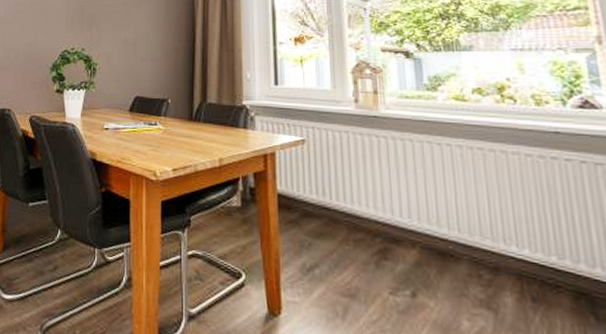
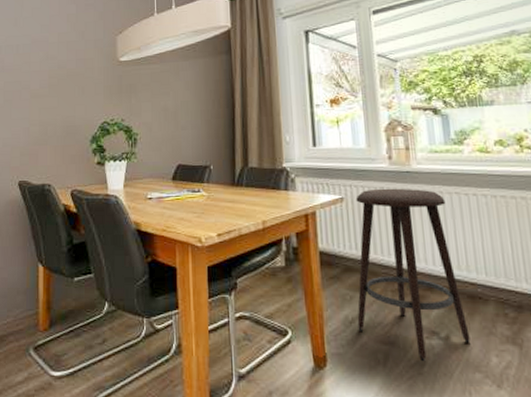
stool: none [315,132,439,319] -> present [356,188,470,362]

